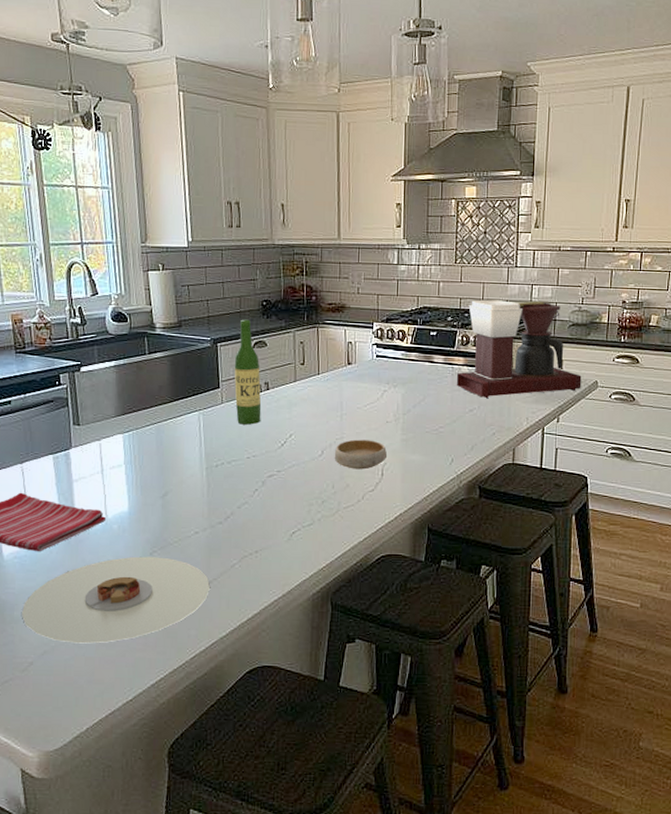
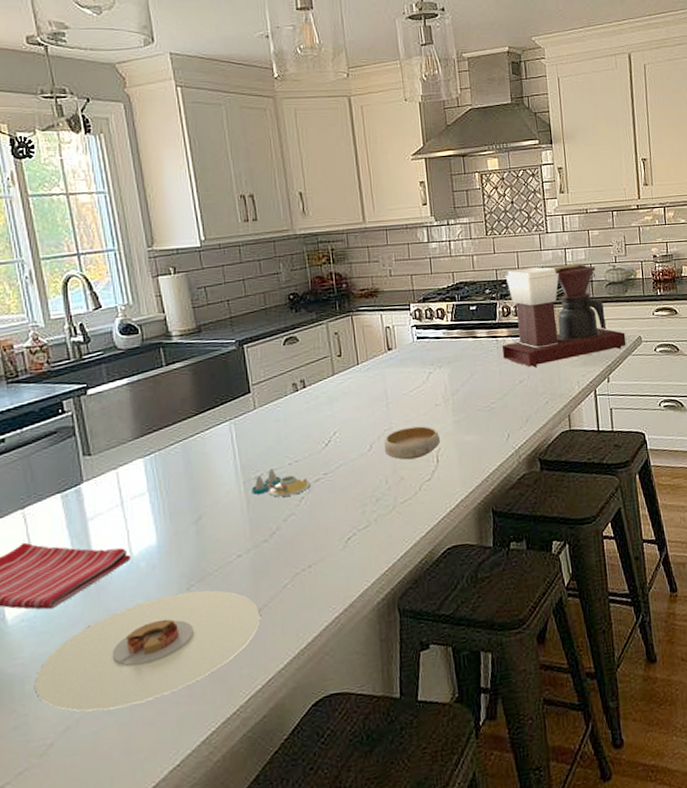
salt and pepper shaker set: none [212,459,264,486] -> present [251,468,310,497]
wine bottle: present [234,319,262,425] -> none [264,315,300,429]

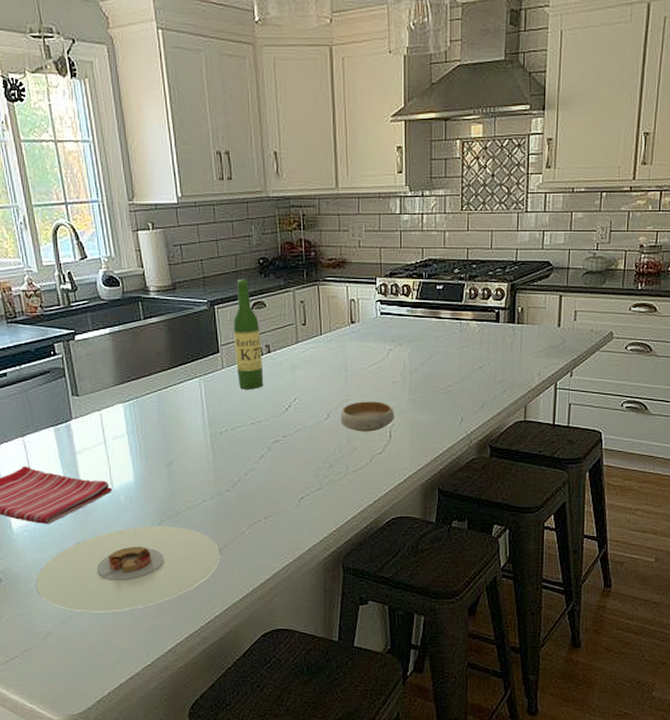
salt and pepper shaker set: present [251,468,310,497] -> none [217,426,270,453]
wine bottle: none [264,315,300,429] -> present [233,279,264,390]
coffee maker: present [502,264,627,368] -> none [464,249,596,355]

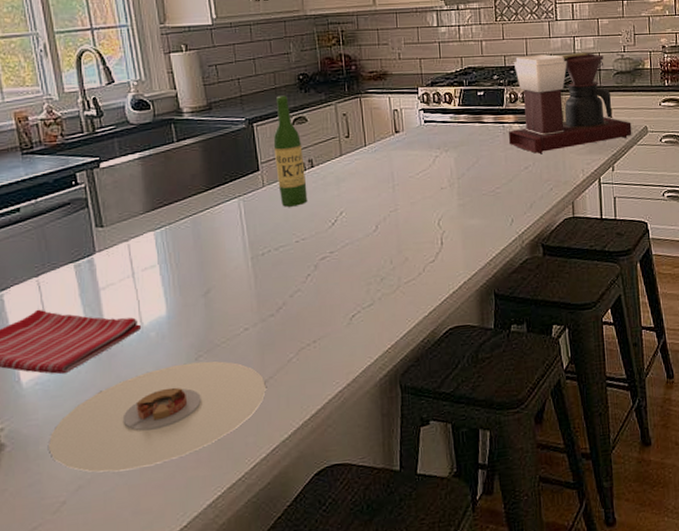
bowl: present [340,401,395,432] -> none [389,208,446,242]
coffee maker: none [464,249,596,355] -> present [508,53,632,155]

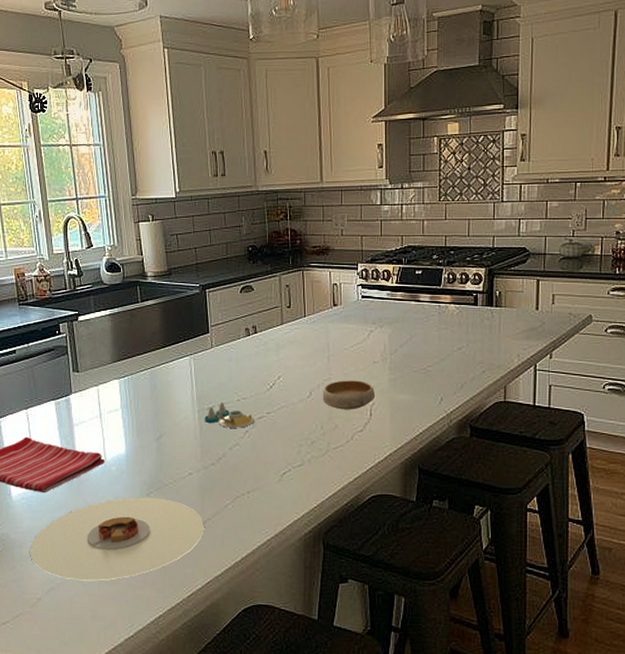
salt and pepper shaker set: none [259,245,316,274] -> present [204,402,254,428]
wine bottle: present [273,95,308,207] -> none [222,265,250,368]
bowl: none [389,208,446,242] -> present [322,380,376,410]
coffee maker: present [508,53,632,155] -> none [443,236,575,336]

